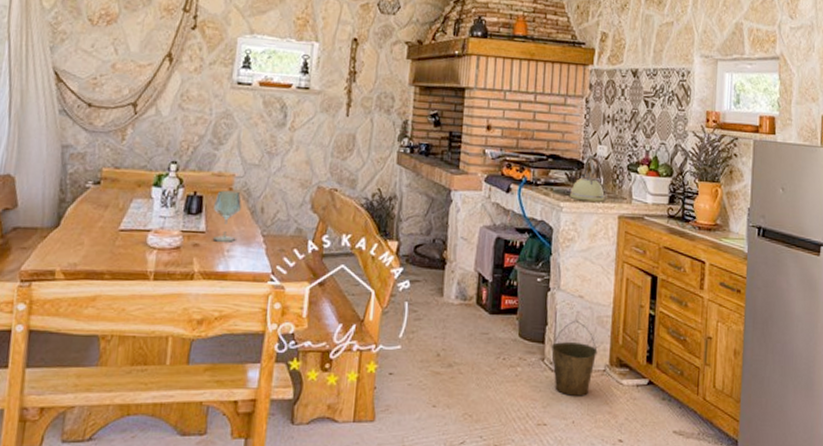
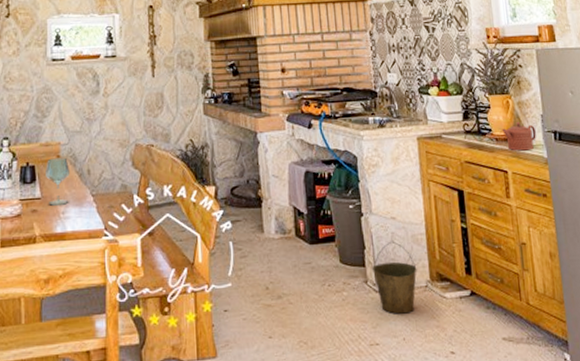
kettle: present [569,158,606,203] -> none [367,87,403,129]
teapot: none [706,213,740,243] -> present [502,122,536,151]

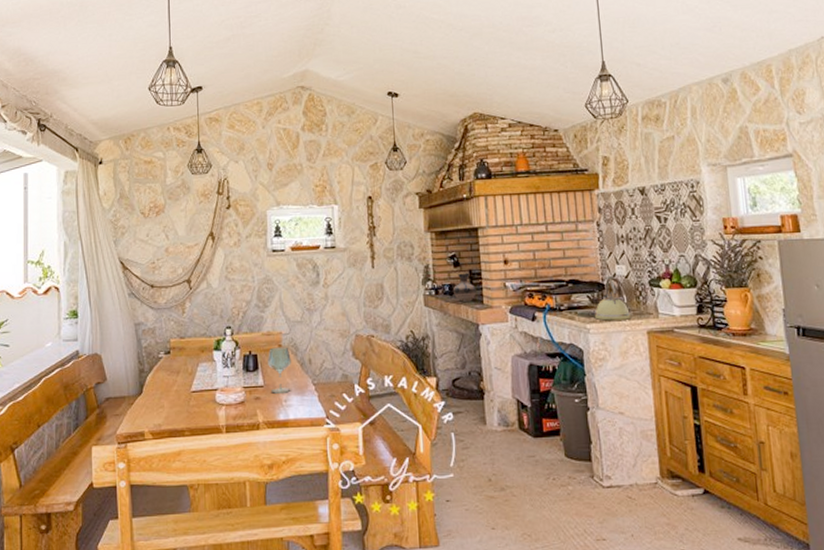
ceramic jug: none [231,81,255,111] -> present [452,272,476,303]
kettle: none [367,87,403,129] -> present [594,279,632,322]
bucket: present [371,241,417,314] -> none [598,436,647,510]
teapot: present [502,122,536,151] -> none [739,316,777,347]

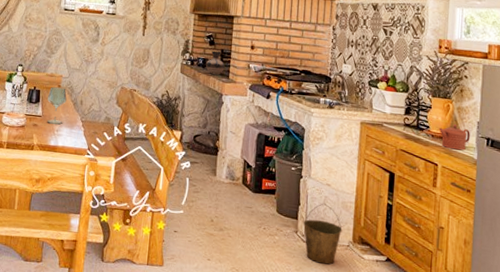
kettle: present [594,279,632,322] -> none [318,74,350,111]
bucket: none [598,436,647,510] -> present [303,203,342,265]
teapot: none [739,316,777,347] -> present [438,124,470,151]

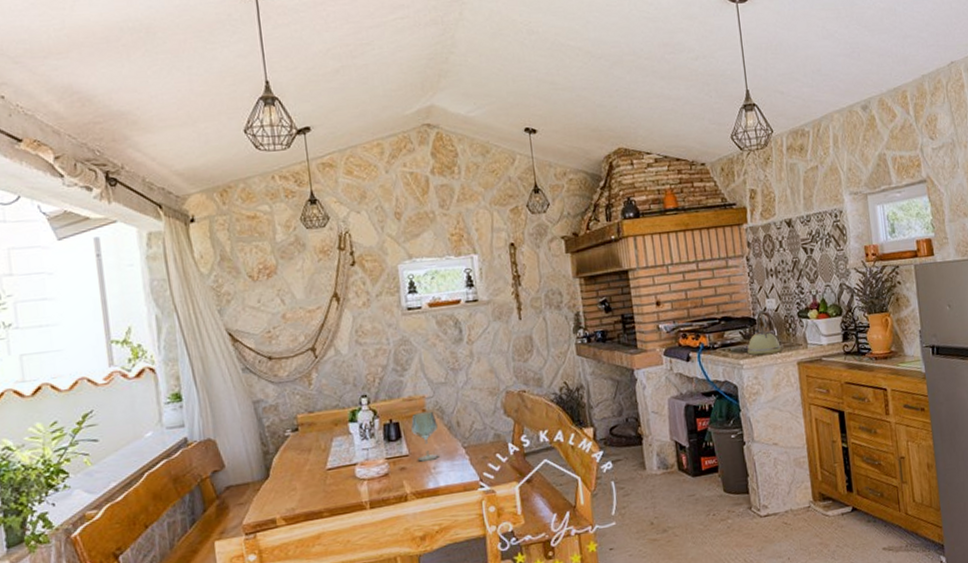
ceramic jug: present [205,50,225,76] -> none [605,317,630,349]
bucket: present [303,203,342,265] -> none [755,466,800,536]
kettle: none [318,74,350,111] -> present [746,313,783,356]
teapot: present [438,124,470,151] -> none [881,339,915,368]

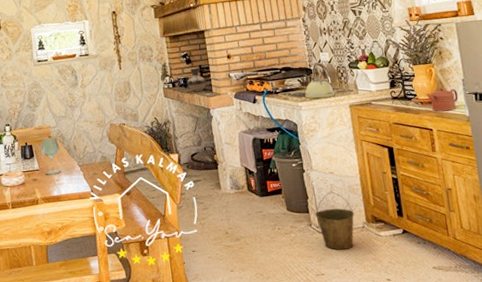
ceramic jug: none [605,317,630,349] -> present [186,67,206,93]
bucket: none [755,466,800,536] -> present [314,191,355,250]
teapot: none [881,339,915,368] -> present [426,87,458,112]

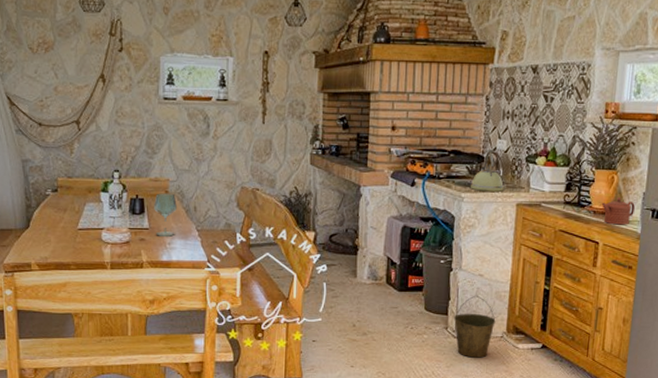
ceramic jug: present [186,67,206,93] -> none [339,135,362,165]

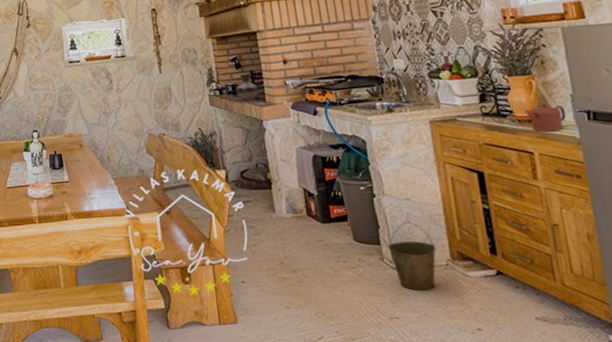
wine glass: present [154,193,177,237] -> none [71,146,92,188]
ceramic jug: none [339,135,362,165] -> present [235,73,259,101]
kettle: present [469,152,505,193] -> none [374,73,413,114]

